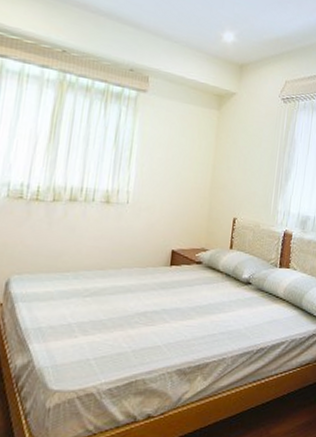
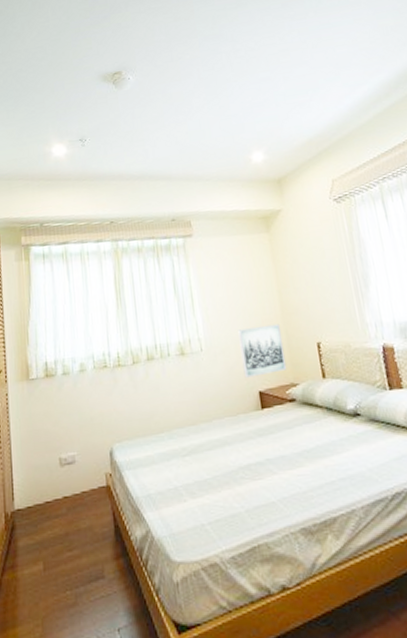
wall art: none [162,191,207,237] -> present [238,323,287,378]

